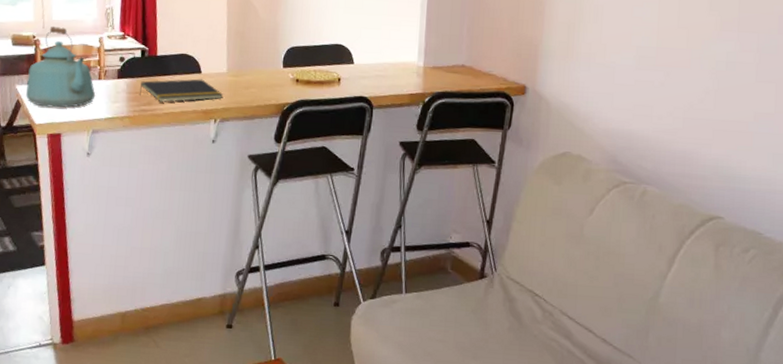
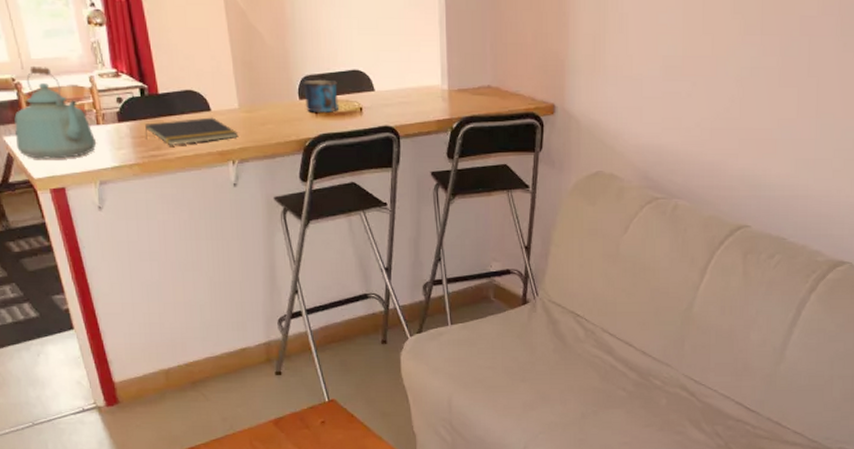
mug: none [287,50,320,81] -> present [302,79,340,113]

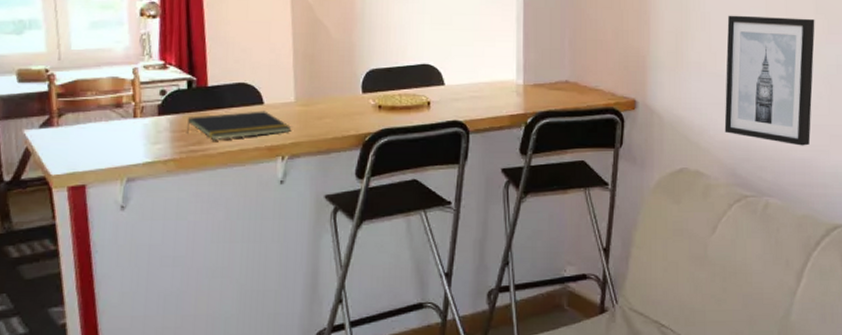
kettle: present [14,65,97,159] -> none [37,56,130,154]
mug: present [302,79,340,113] -> none [367,73,406,107]
wall art: none [638,15,732,149] -> present [724,15,815,146]

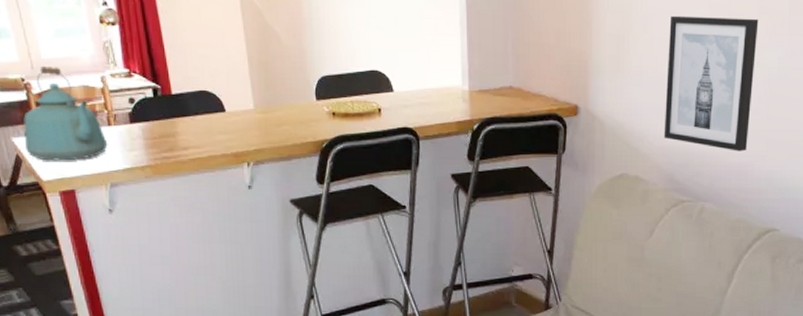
kettle: none [37,56,130,154] -> present [23,65,108,161]
notepad: present [186,111,291,140] -> none [157,118,253,146]

